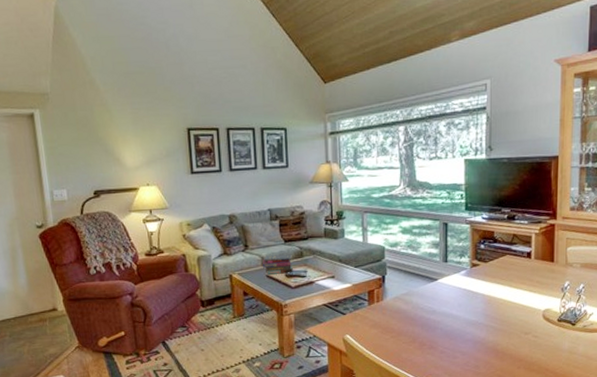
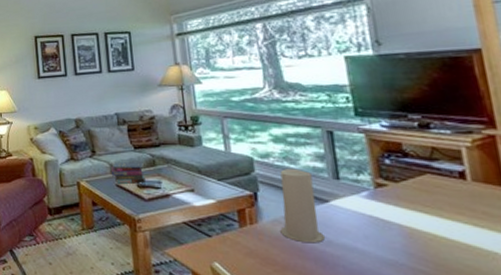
candle: none [399,255,431,314] -> present [280,168,325,244]

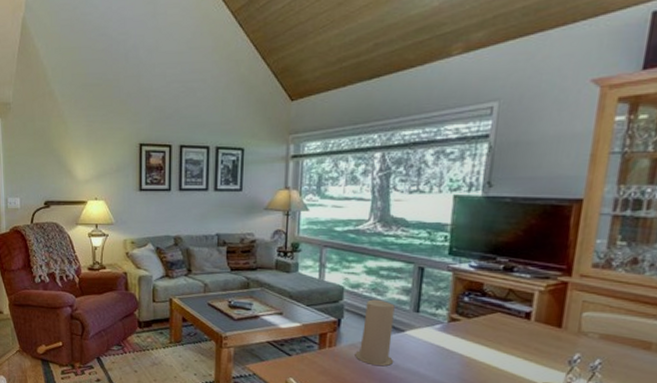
books: present [111,162,146,185] -> none [205,282,238,305]

